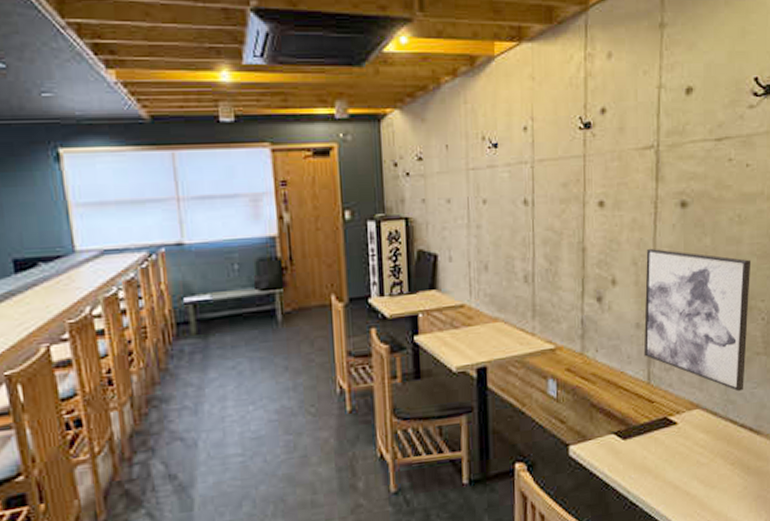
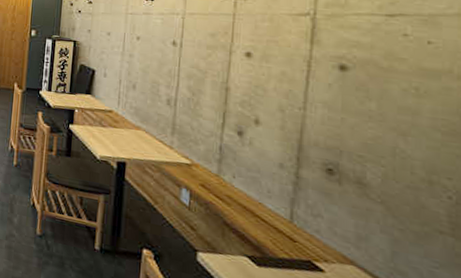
wall art: present [643,248,752,392] -> none [286,100,433,266]

